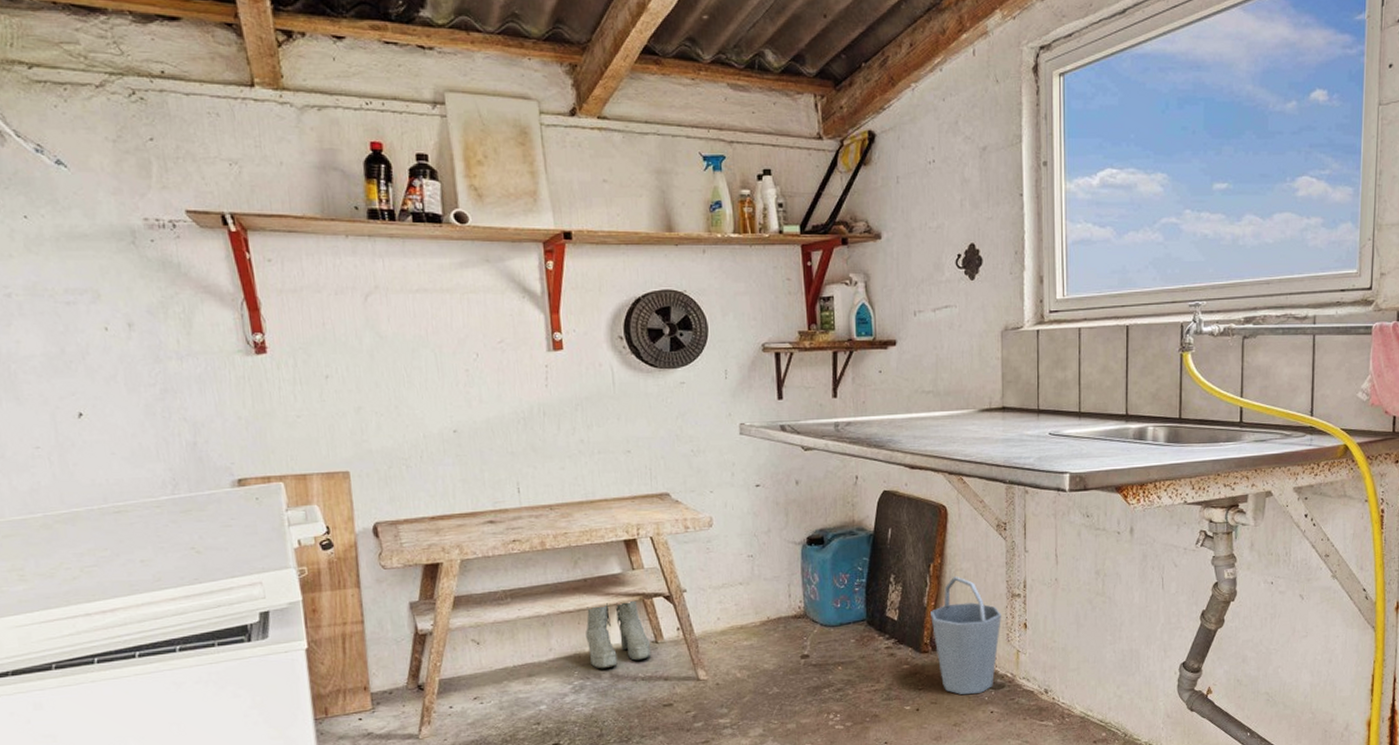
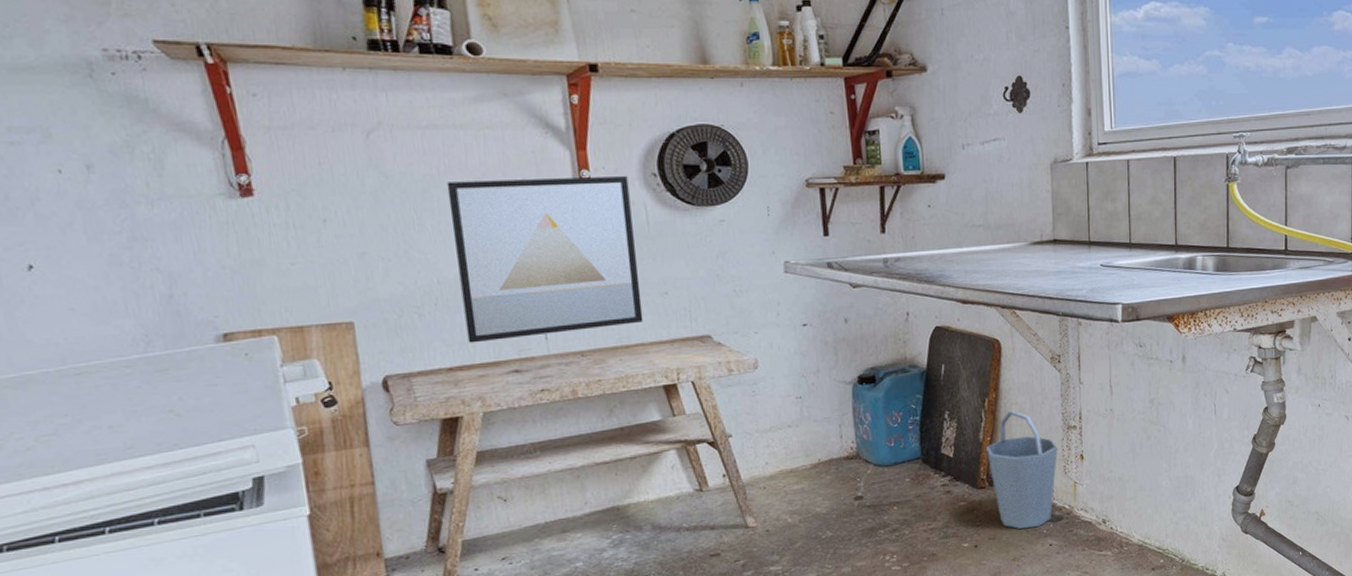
wall art: none [433,339,607,494] -> present [446,176,644,344]
boots: present [586,601,651,669] -> none [624,449,695,521]

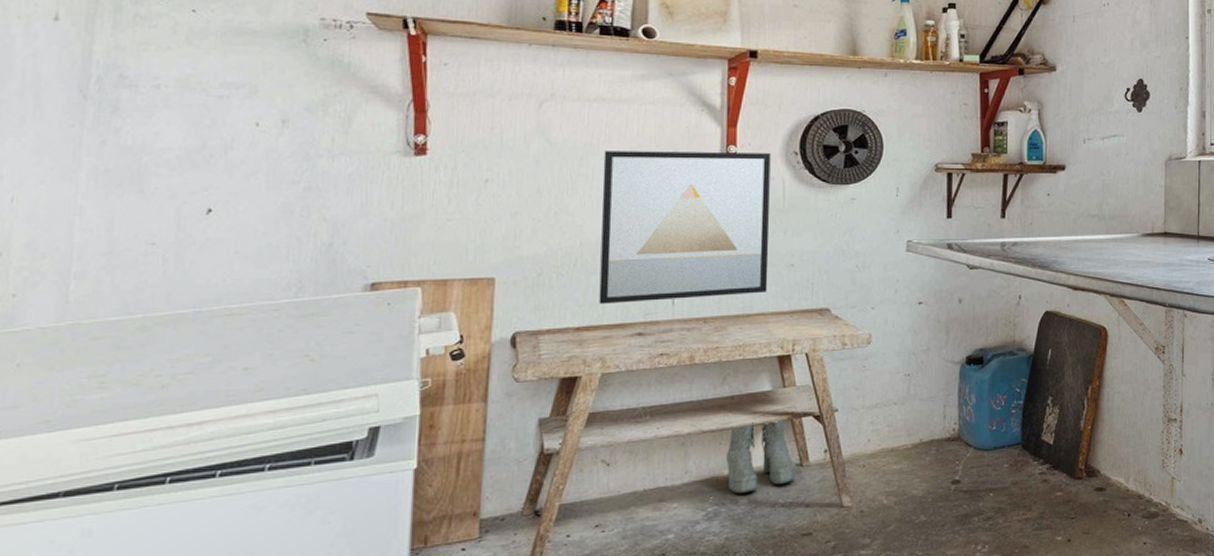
boots: none [624,449,695,521] -> present [726,421,794,494]
bucket: present [986,410,1058,530] -> none [1087,399,1157,525]

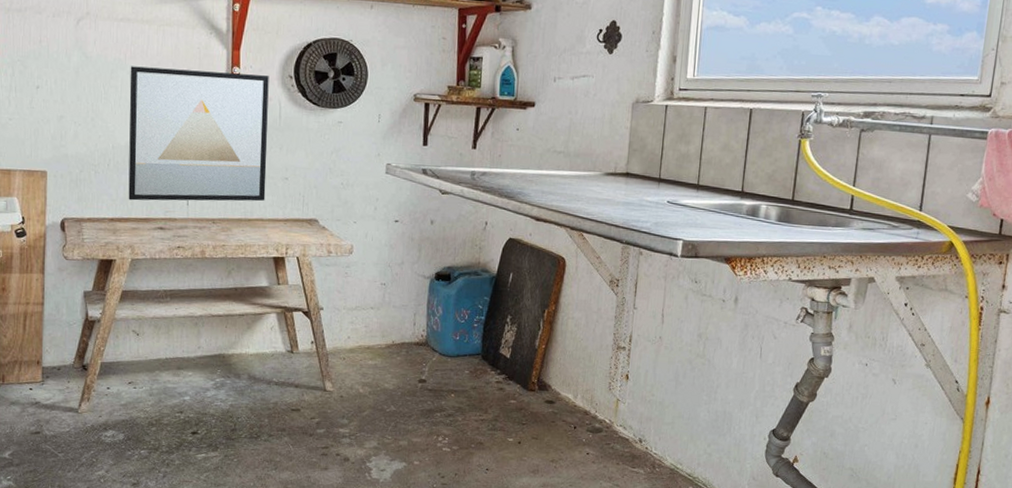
boots: present [726,421,794,494] -> none [231,312,286,371]

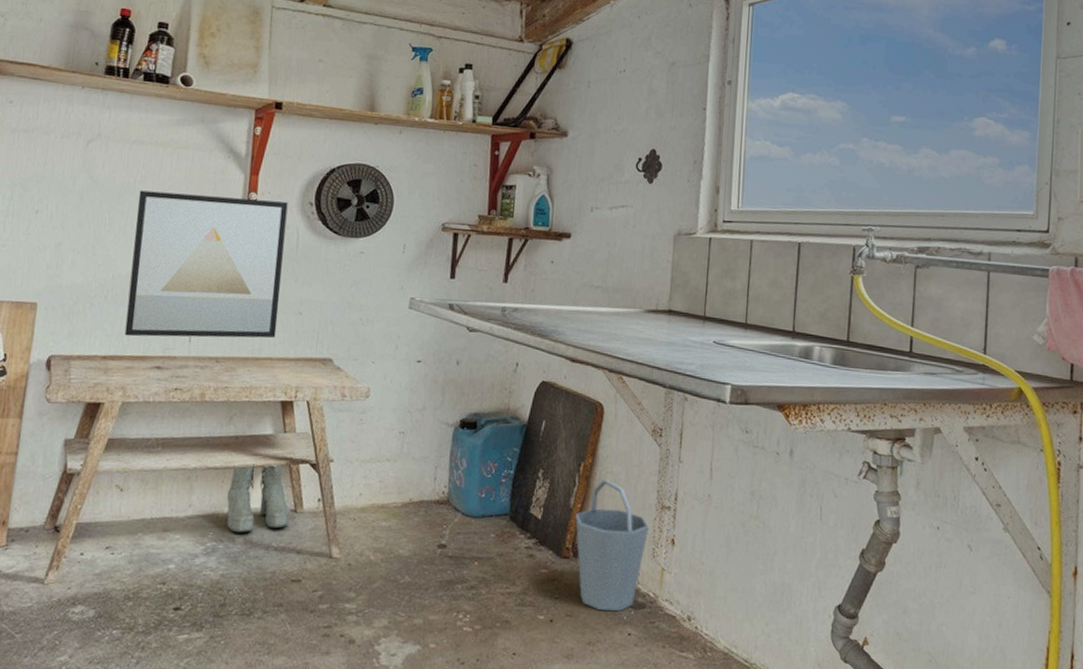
boots: none [231,312,286,371] -> present [226,464,289,533]
bucket: none [540,323,606,435] -> present [575,479,649,611]

